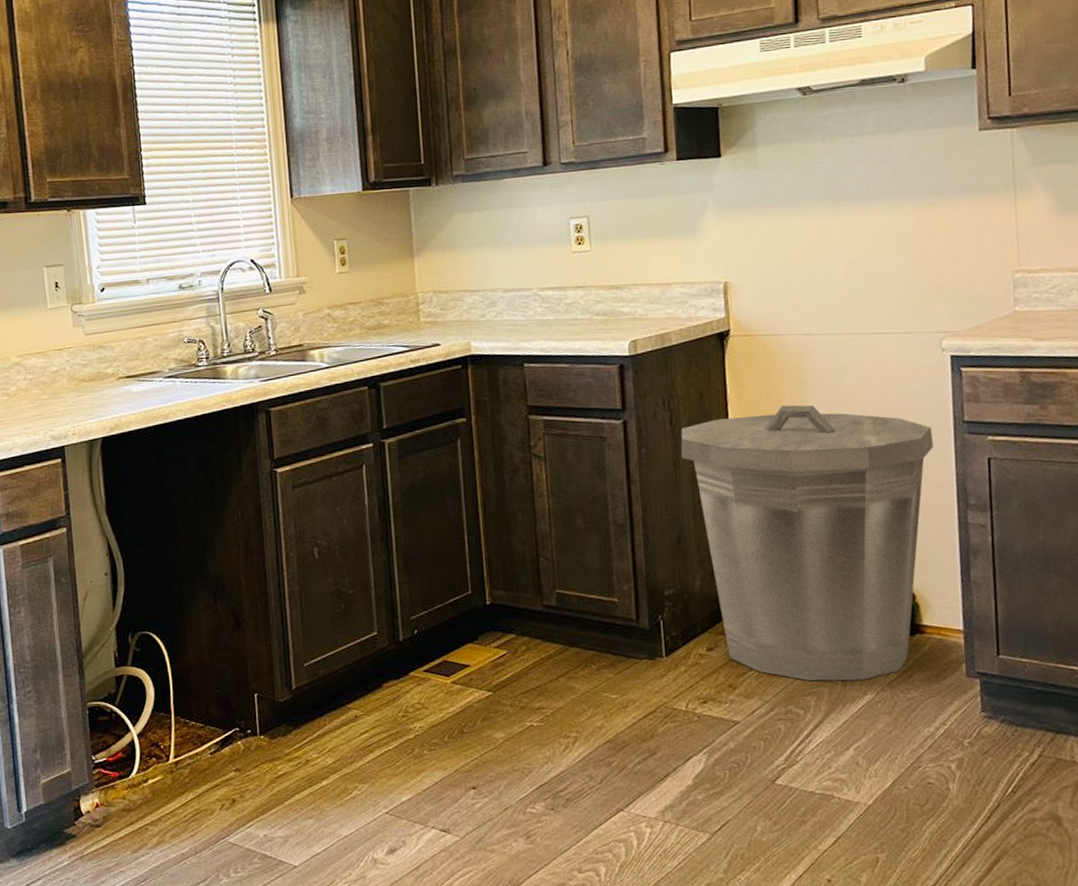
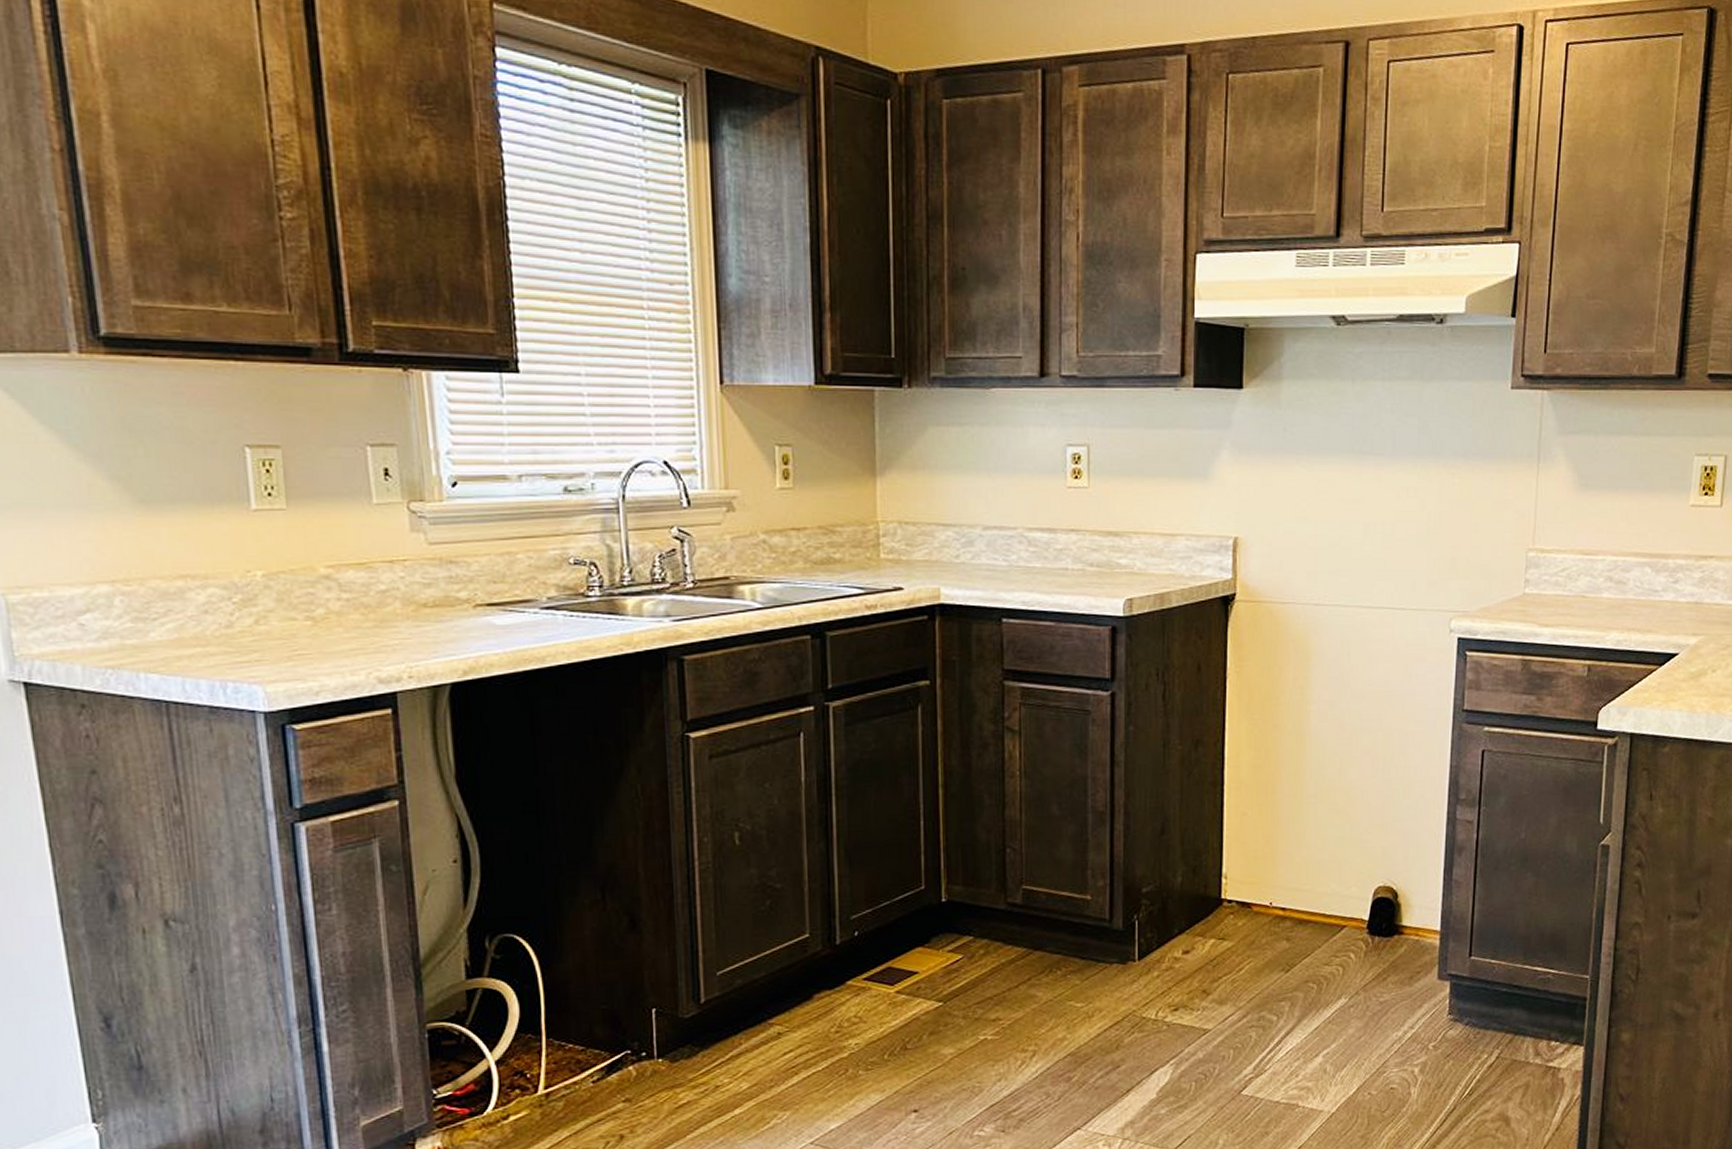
trash can: present [680,405,933,681] -> none [1172,683,1431,986]

